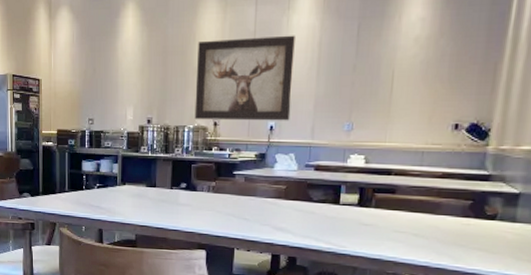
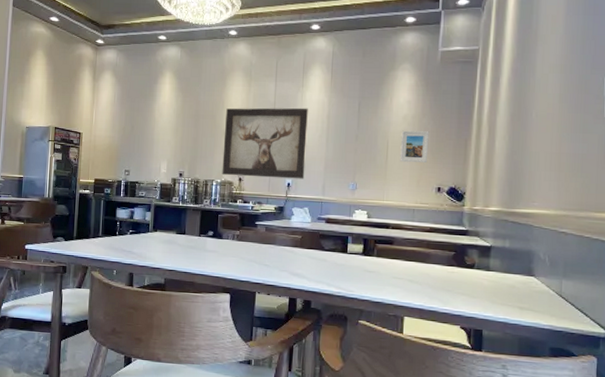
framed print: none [408,55,448,94] -> present [400,130,429,162]

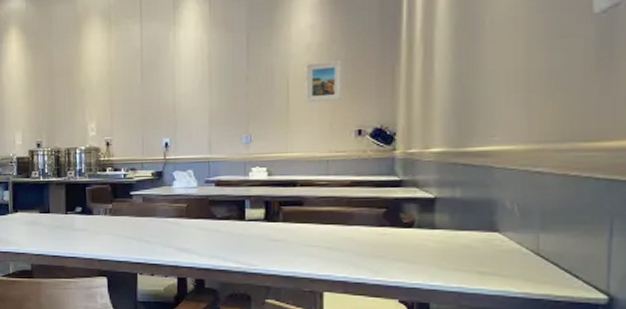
wall art: present [222,107,309,179] -> none [84,49,185,141]

